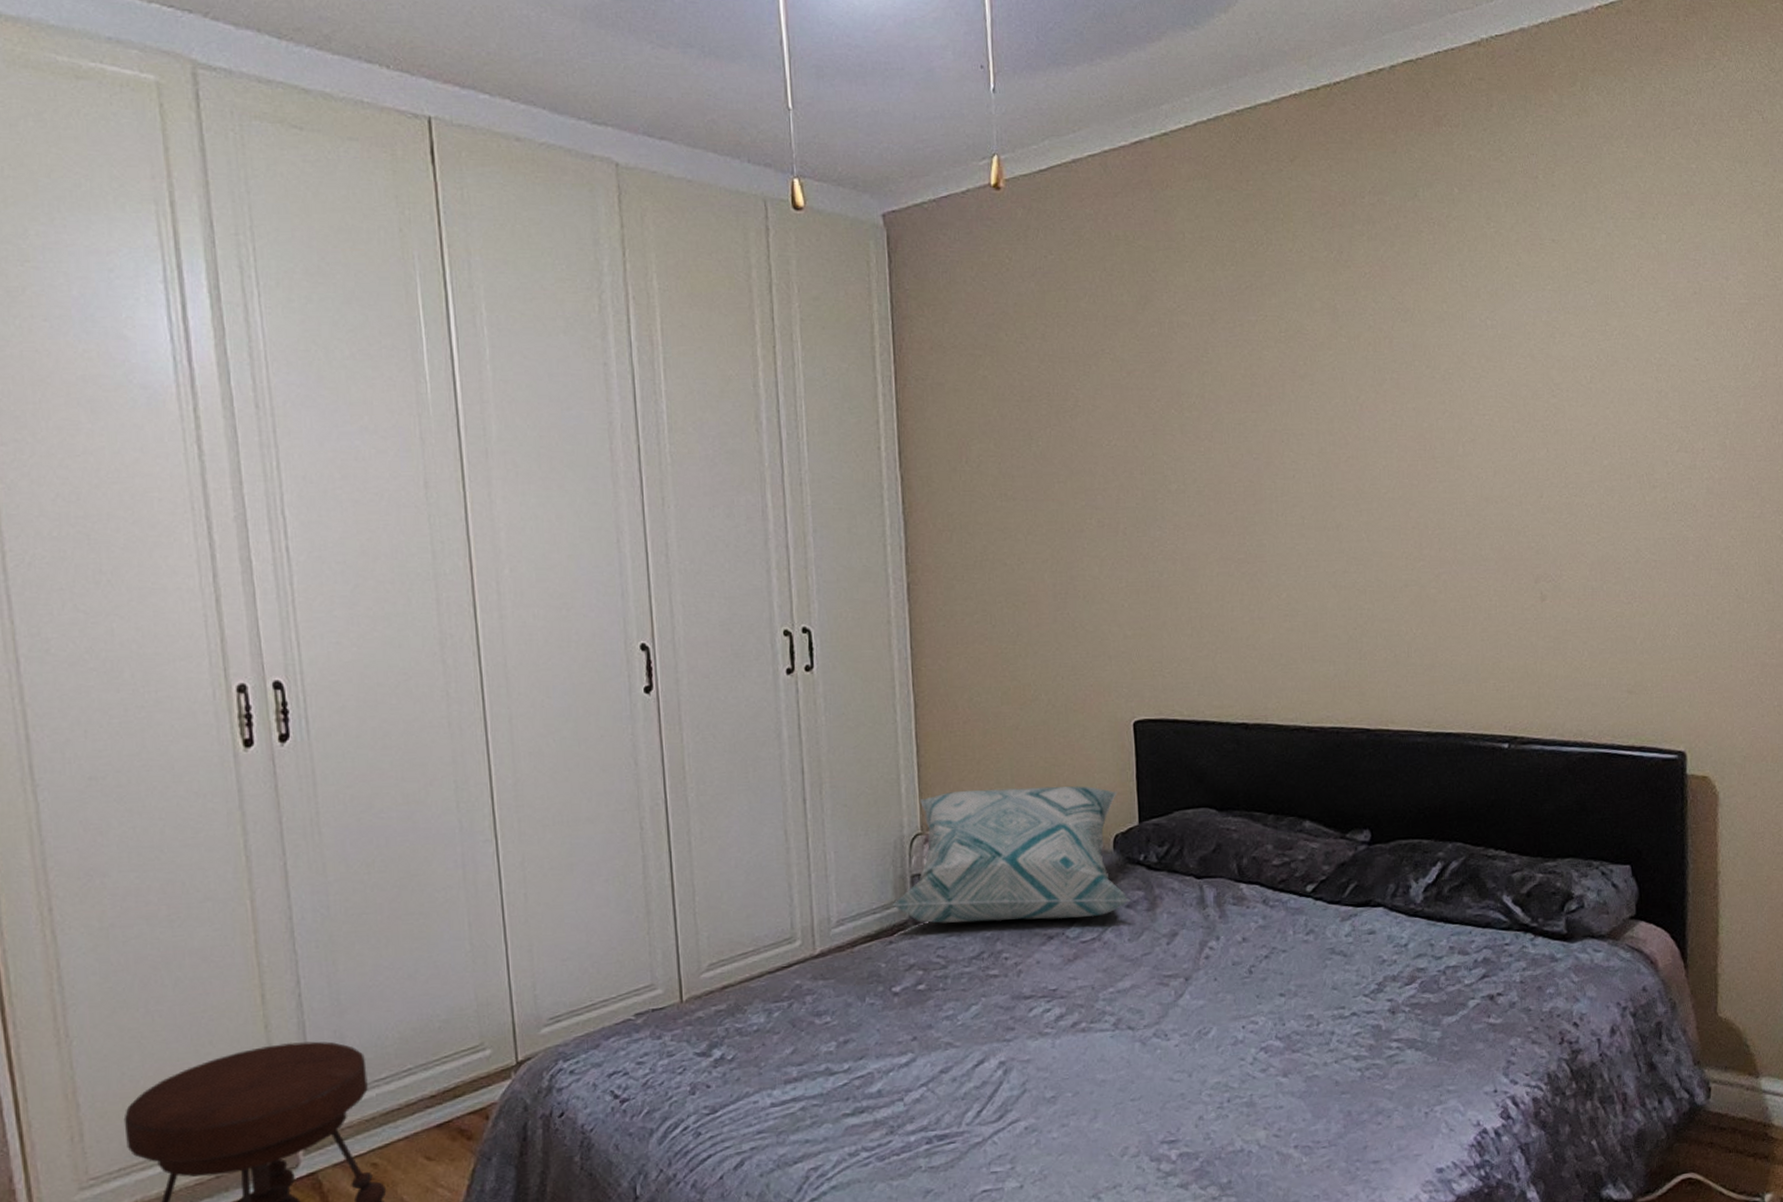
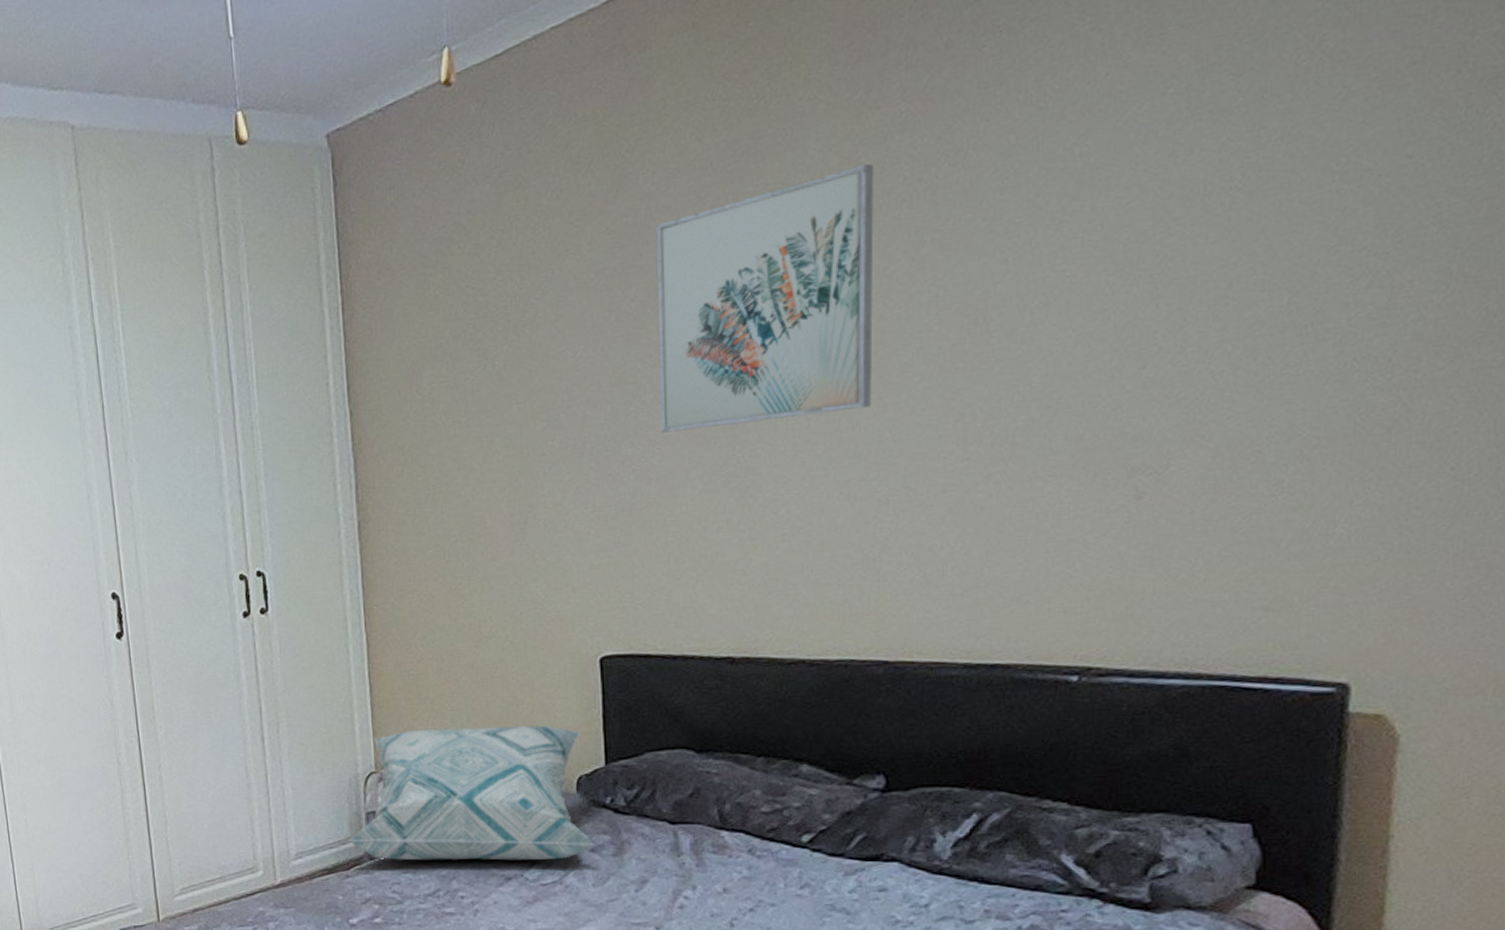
wall art: none [1178,310,1351,519] -> present [656,163,874,433]

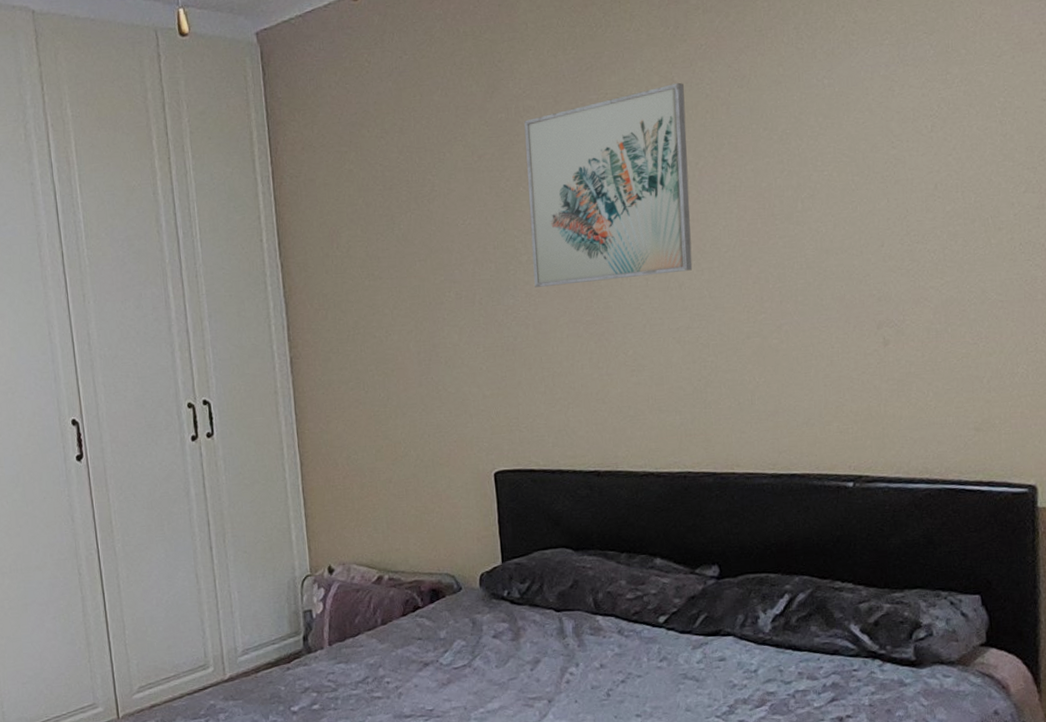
decorative pillow: present [346,725,596,861] -> none [287,531,497,652]

